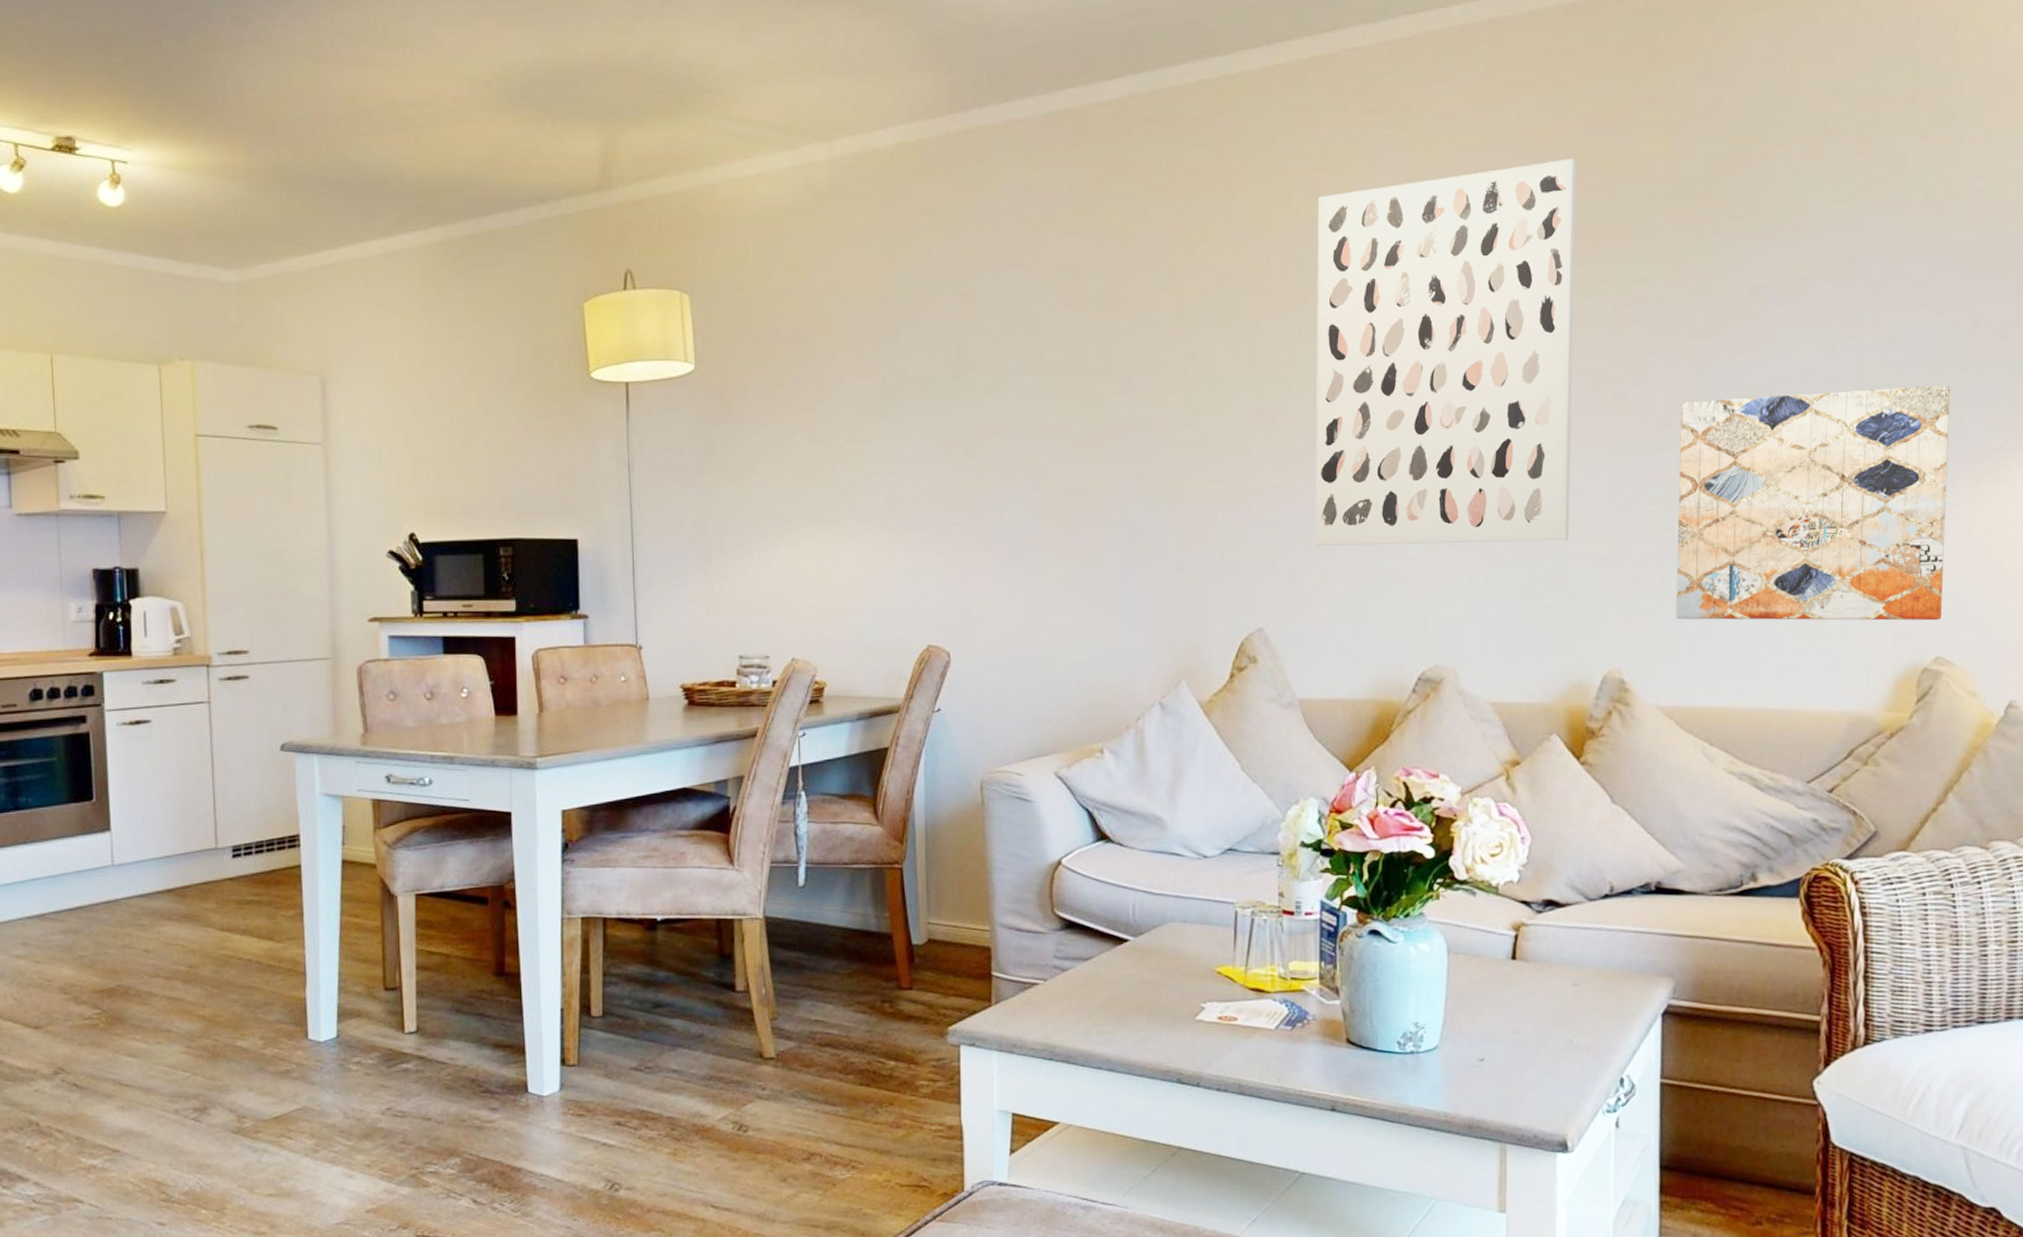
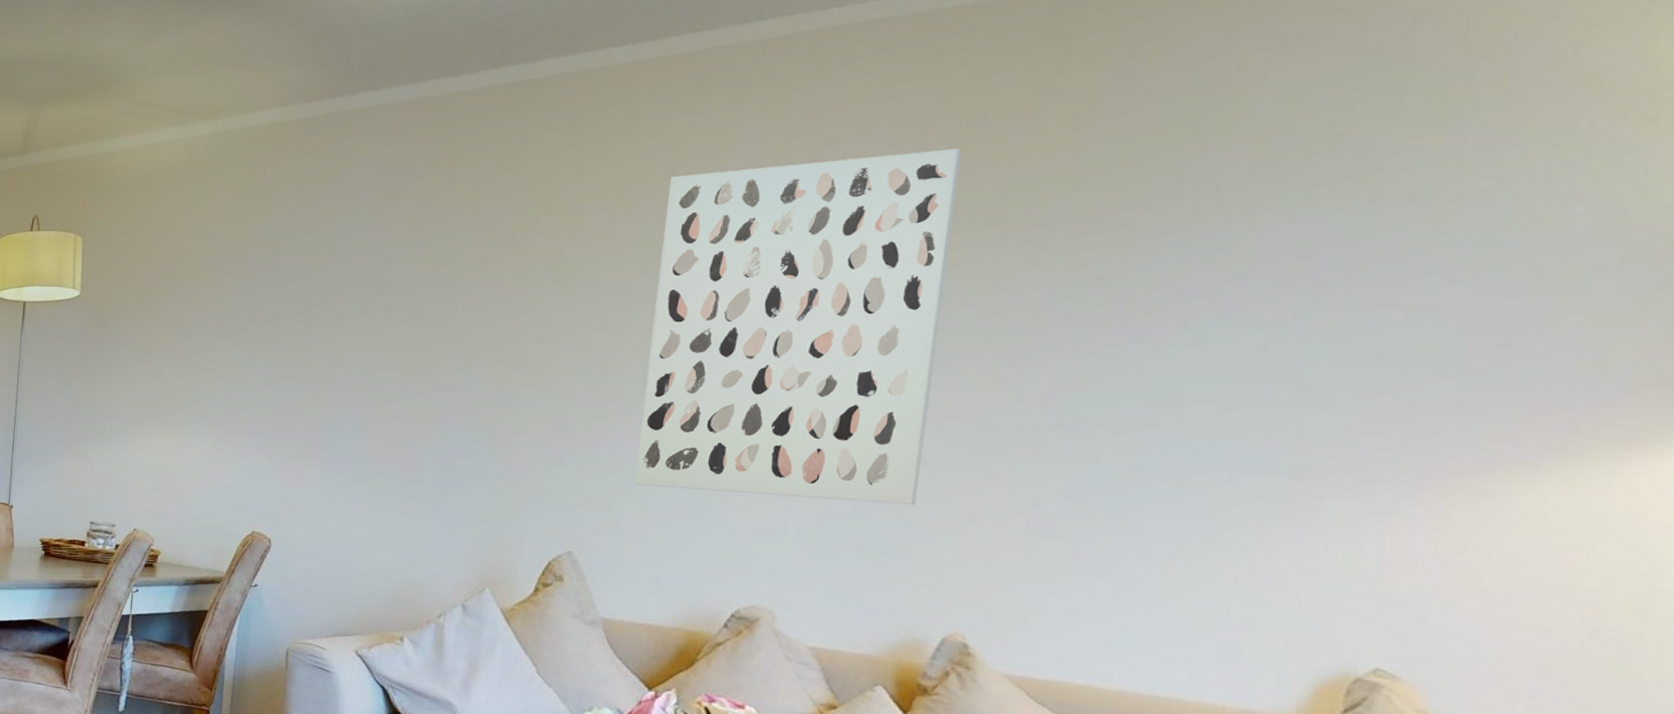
wall art: present [1676,385,1950,621] -> none [1036,384,1423,632]

